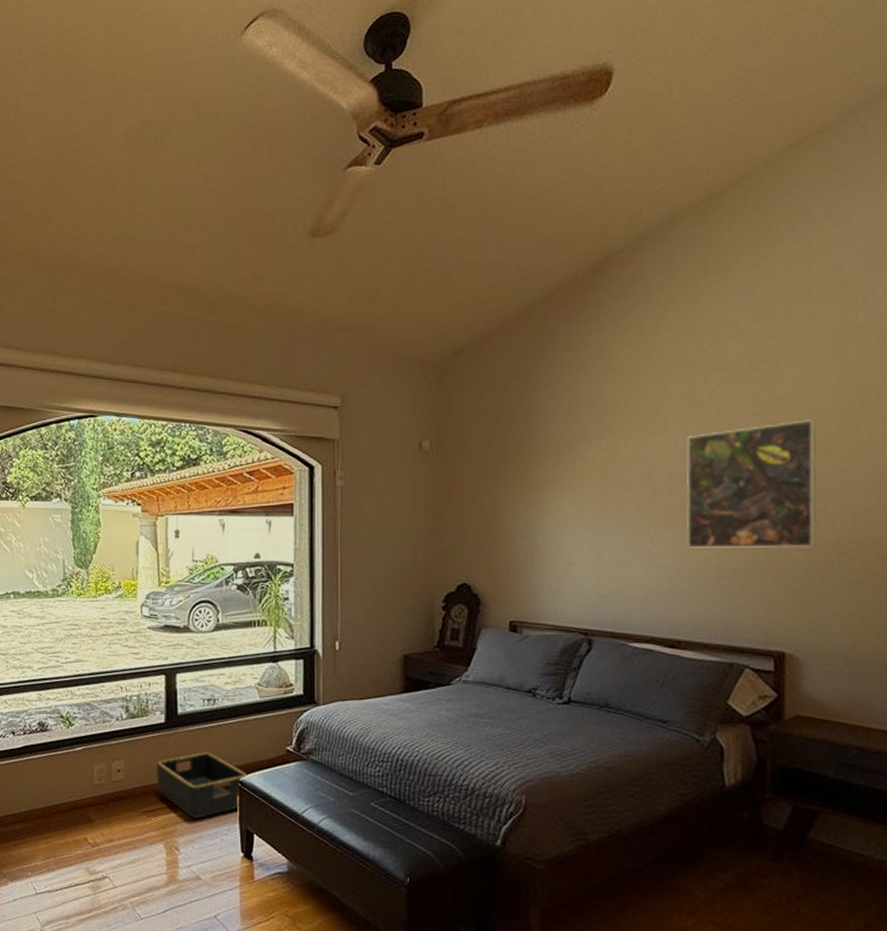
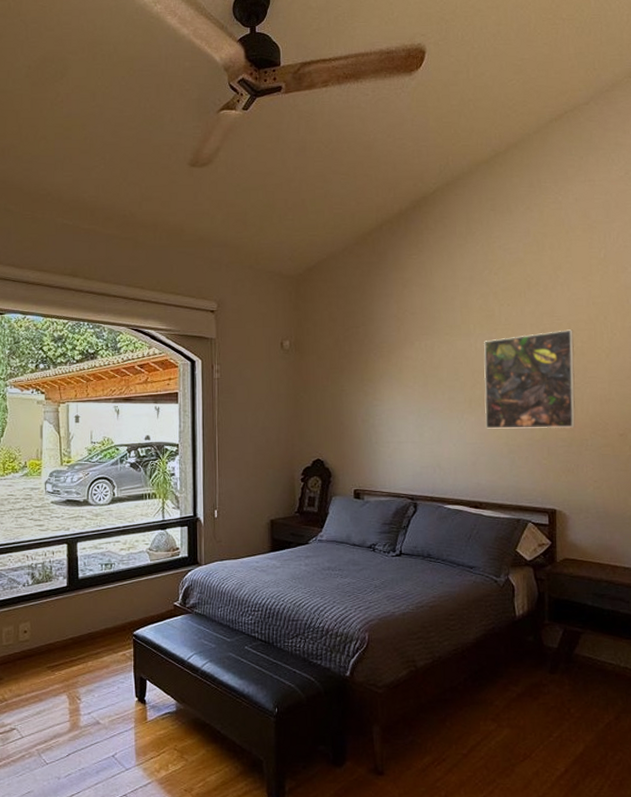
basket: present [157,752,248,818] -> none [60,610,141,670]

